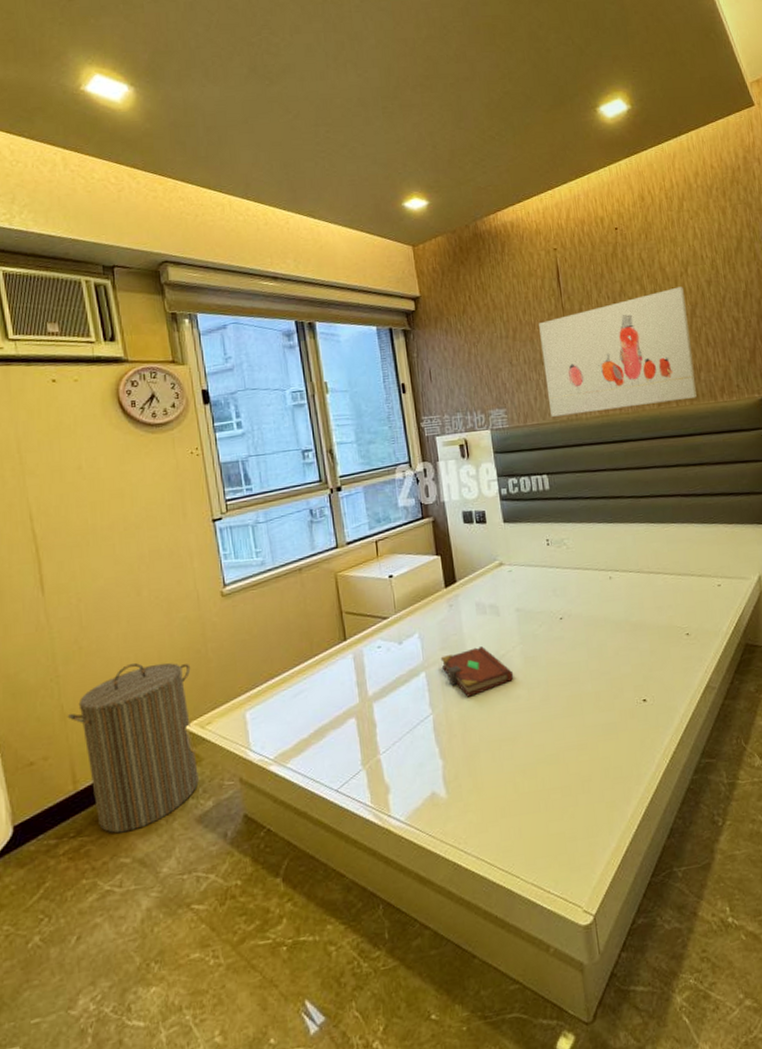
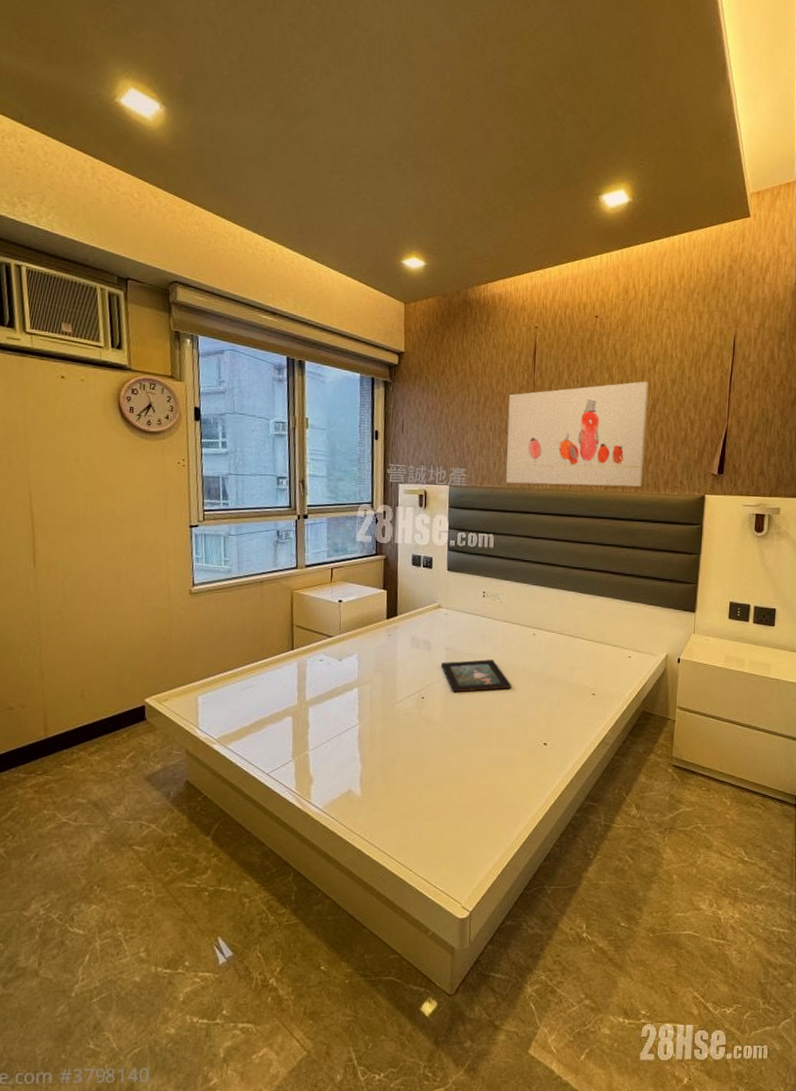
laundry hamper: present [67,662,199,834] -> none [45,638,156,778]
book: present [440,646,514,697] -> none [373,675,435,716]
decorative tray: none [513,614,596,659] -> present [440,659,512,693]

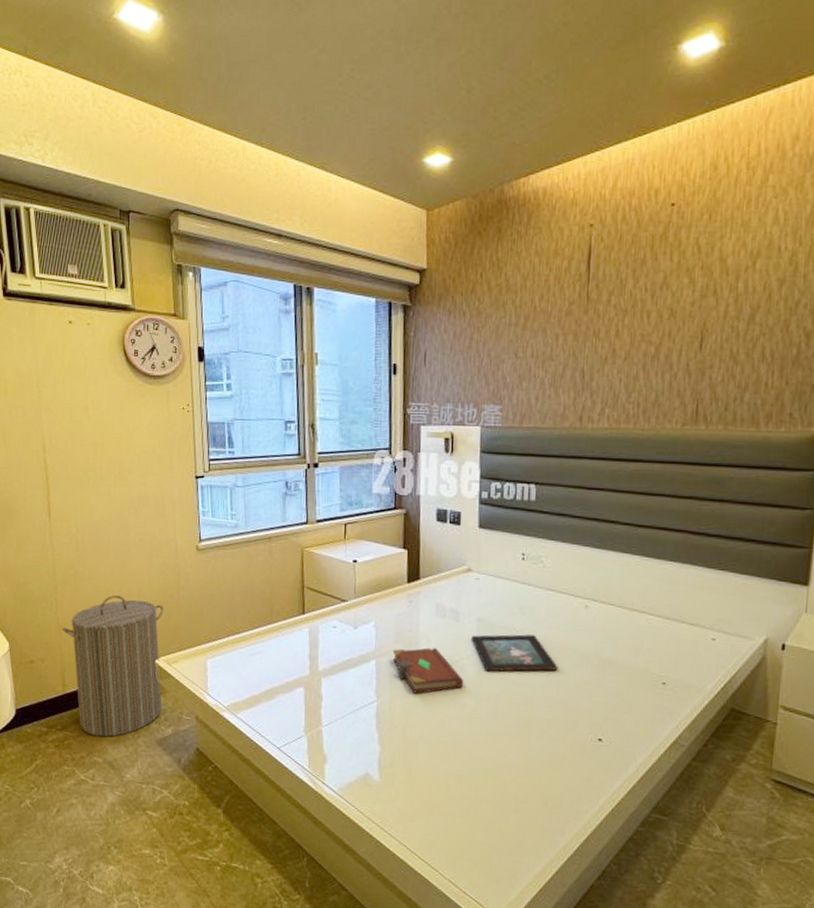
laundry hamper: none [45,638,156,778] -> present [61,594,164,738]
book: none [373,675,435,716] -> present [392,647,464,694]
wall art: present [506,381,649,487] -> none [551,284,746,423]

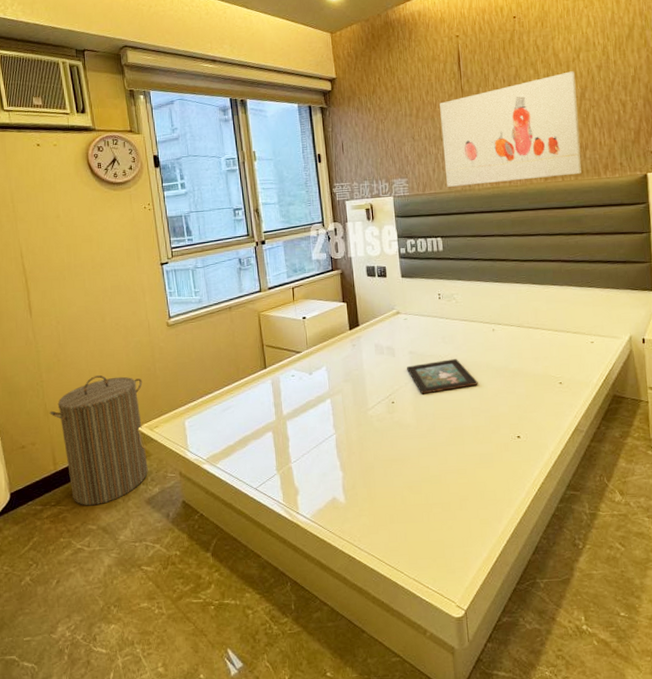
book: present [392,647,464,694] -> none [343,381,405,422]
wall art: none [551,284,746,423] -> present [440,71,582,187]

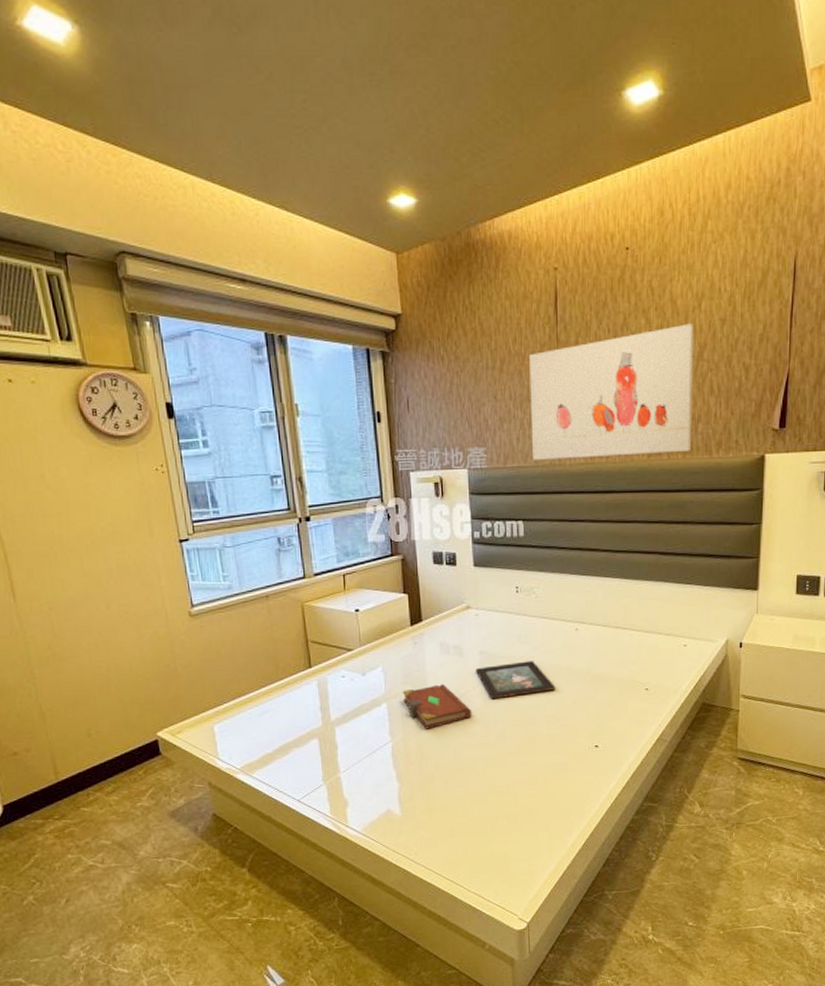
laundry hamper: present [49,374,148,506] -> none [45,671,171,820]
book: none [343,381,405,422] -> present [402,684,472,729]

